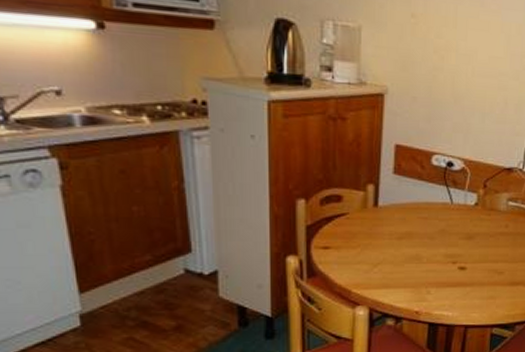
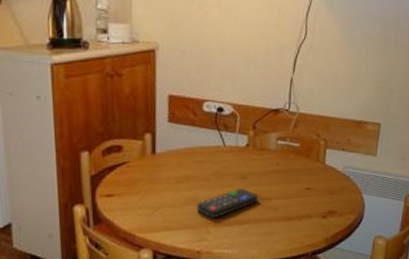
remote control: none [418,249,484,279] -> present [196,188,258,219]

